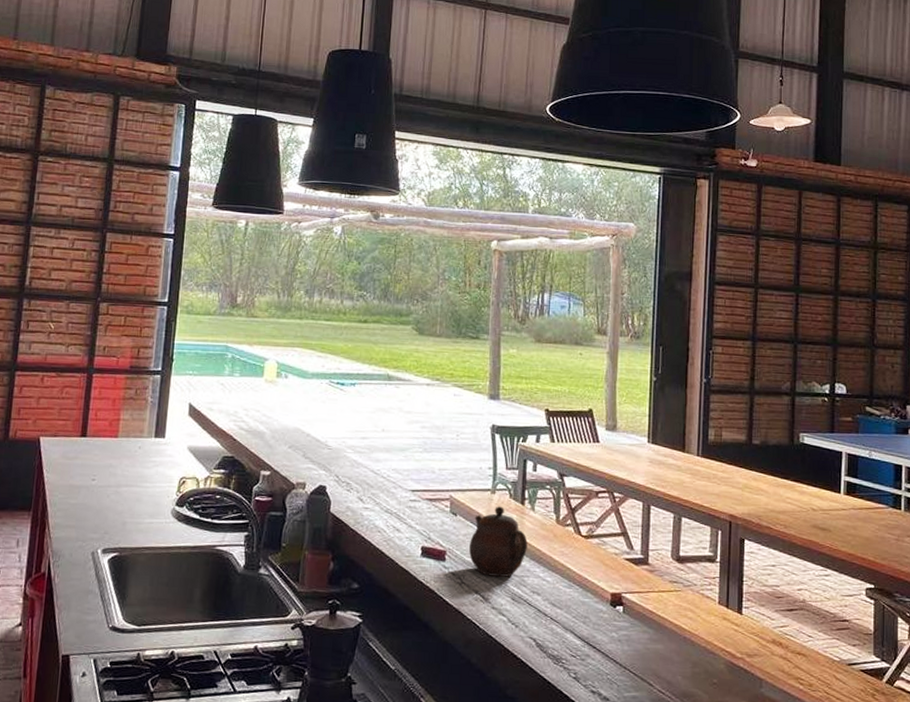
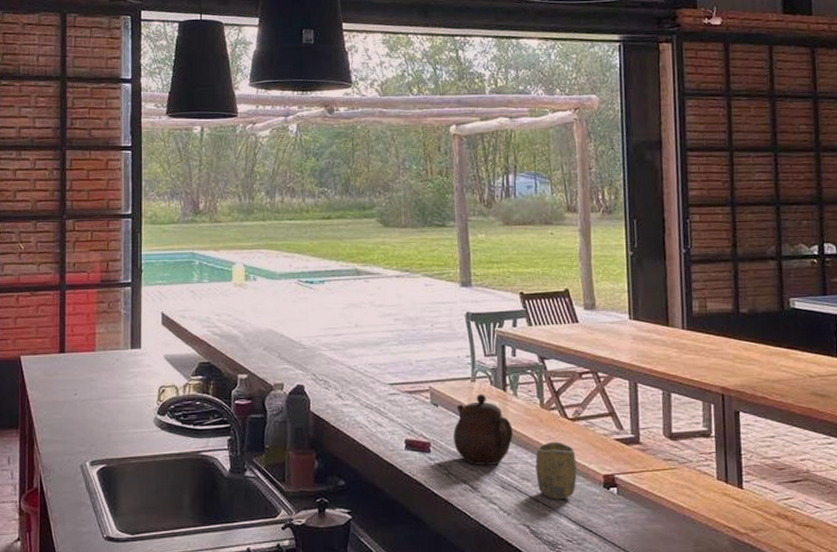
cup: none [546,557,587,615] -> present [535,441,577,500]

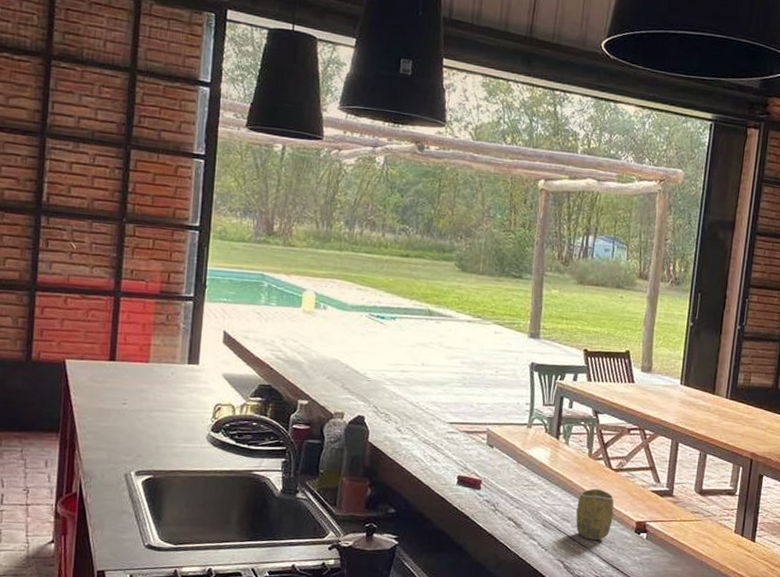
teapot: present [453,394,513,465] -> none [504,439,560,505]

